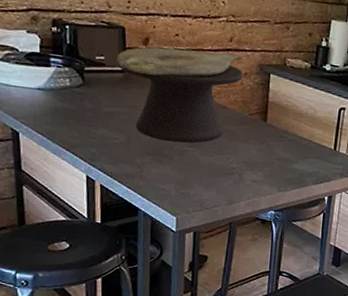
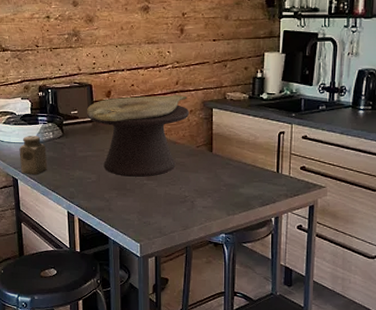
salt shaker: none [22,79,61,129] -> present [19,136,48,174]

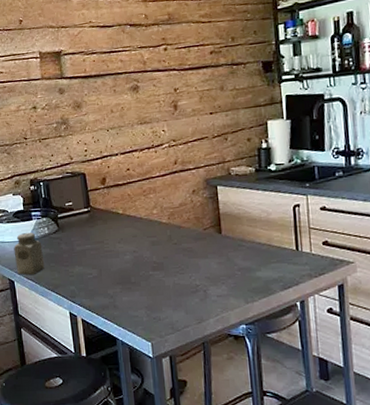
decorative bowl: present [86,94,189,177] -> none [81,174,192,269]

